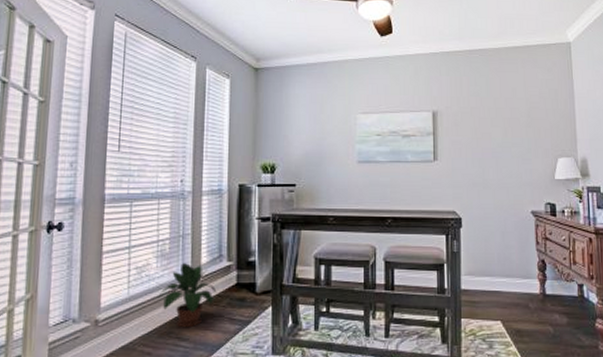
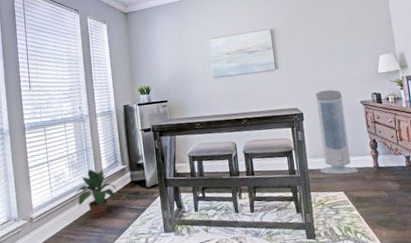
air purifier: none [474,193,521,300] -> present [316,89,358,175]

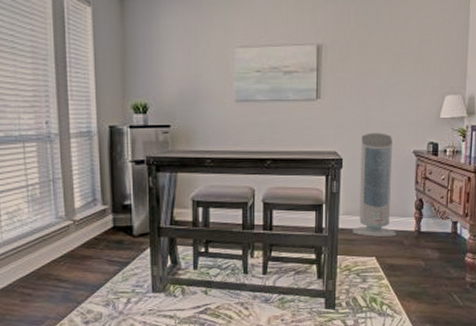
potted plant: present [73,170,117,218] -> none [33,208,93,269]

